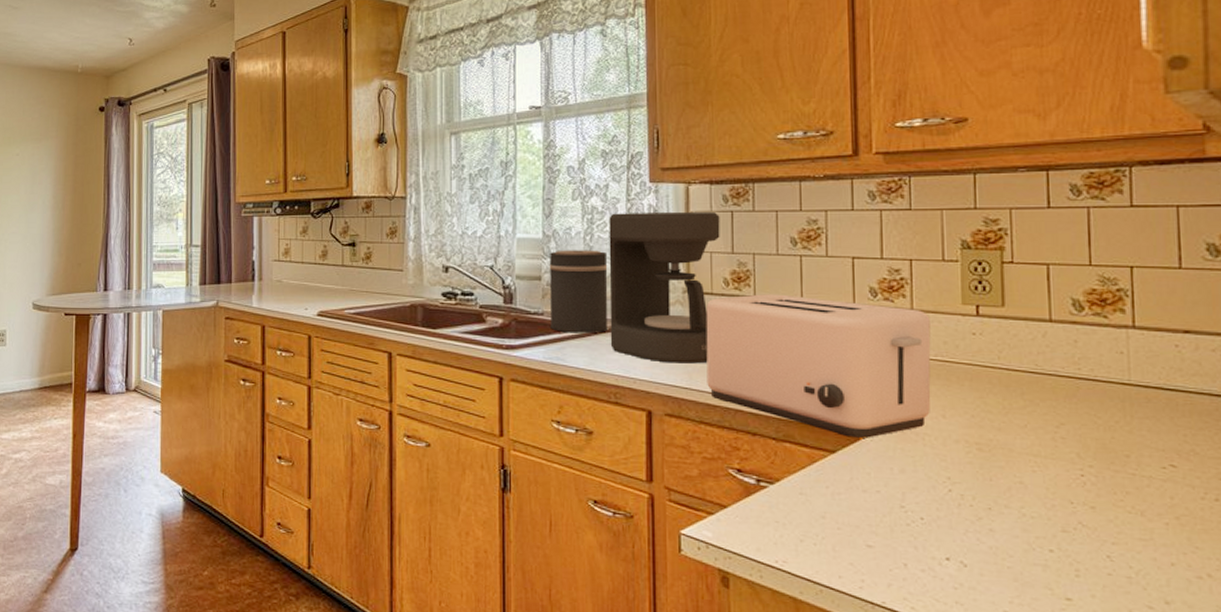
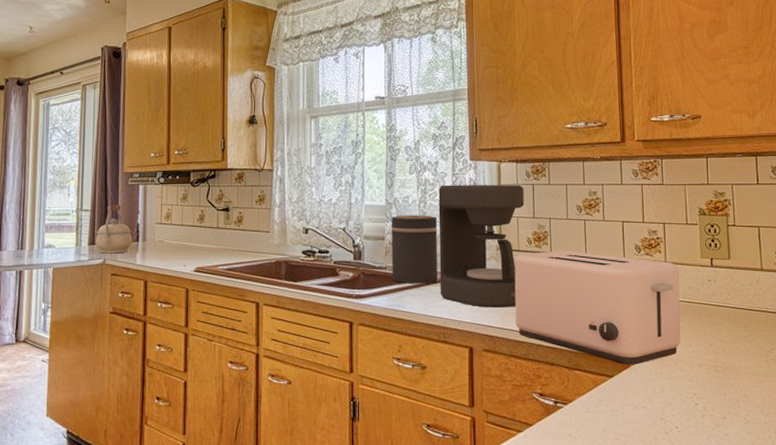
kettle: none [207,240,248,295] -> present [95,205,133,254]

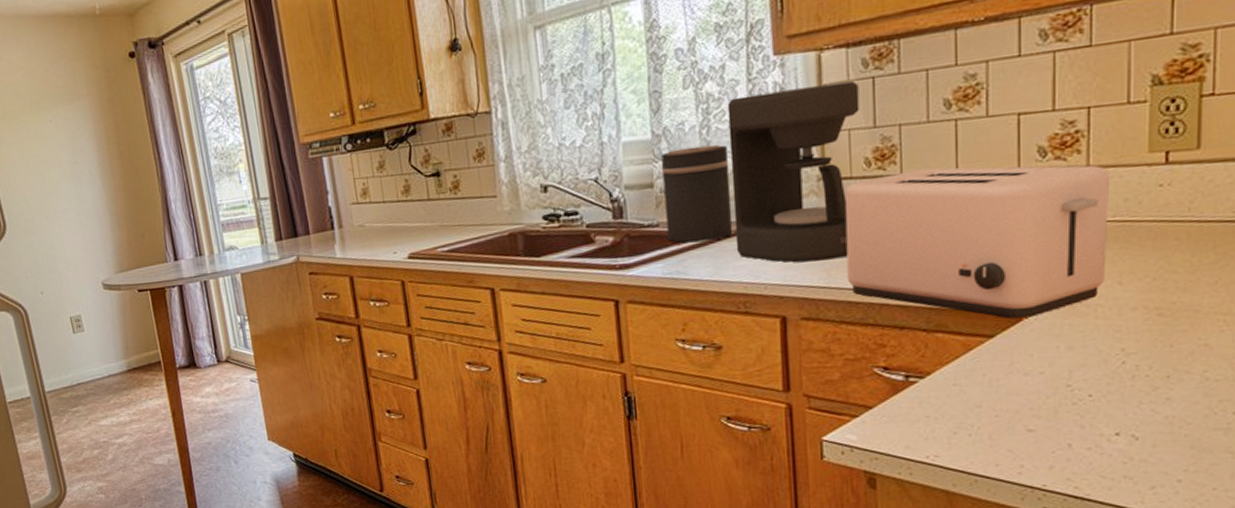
kettle: present [95,205,133,254] -> none [281,186,327,250]

